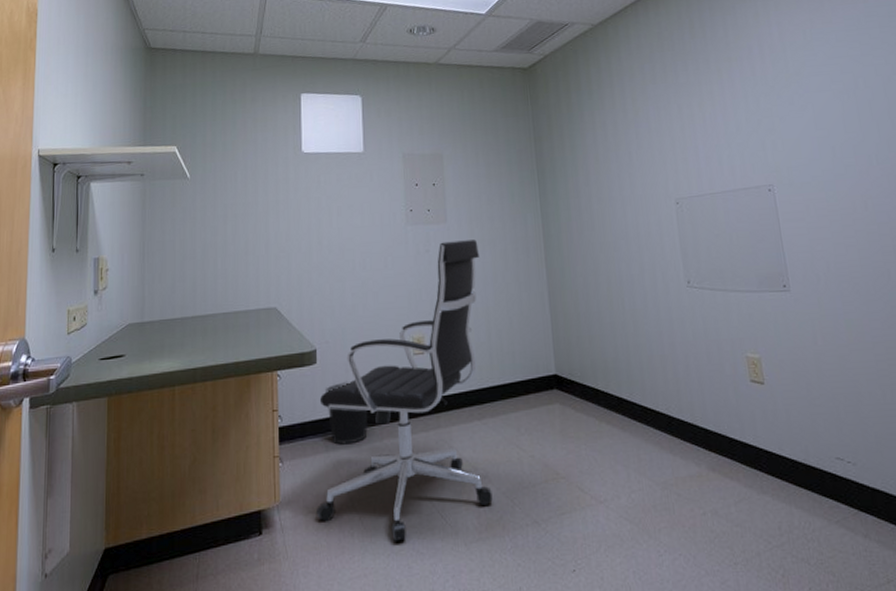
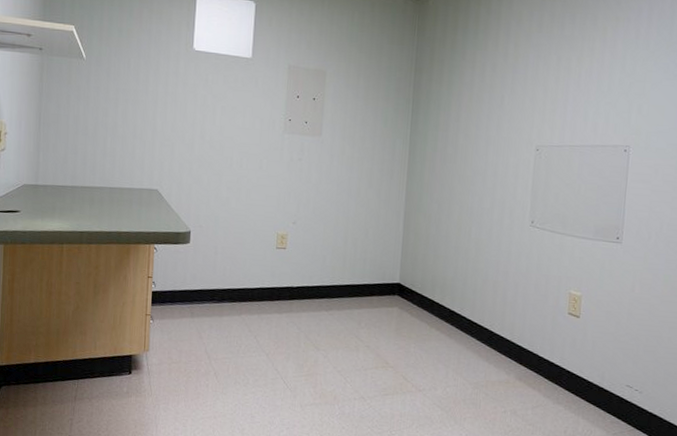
chair: present [317,239,493,542] -> none [179,153,348,396]
wastebasket: present [324,381,369,445] -> none [195,261,231,314]

